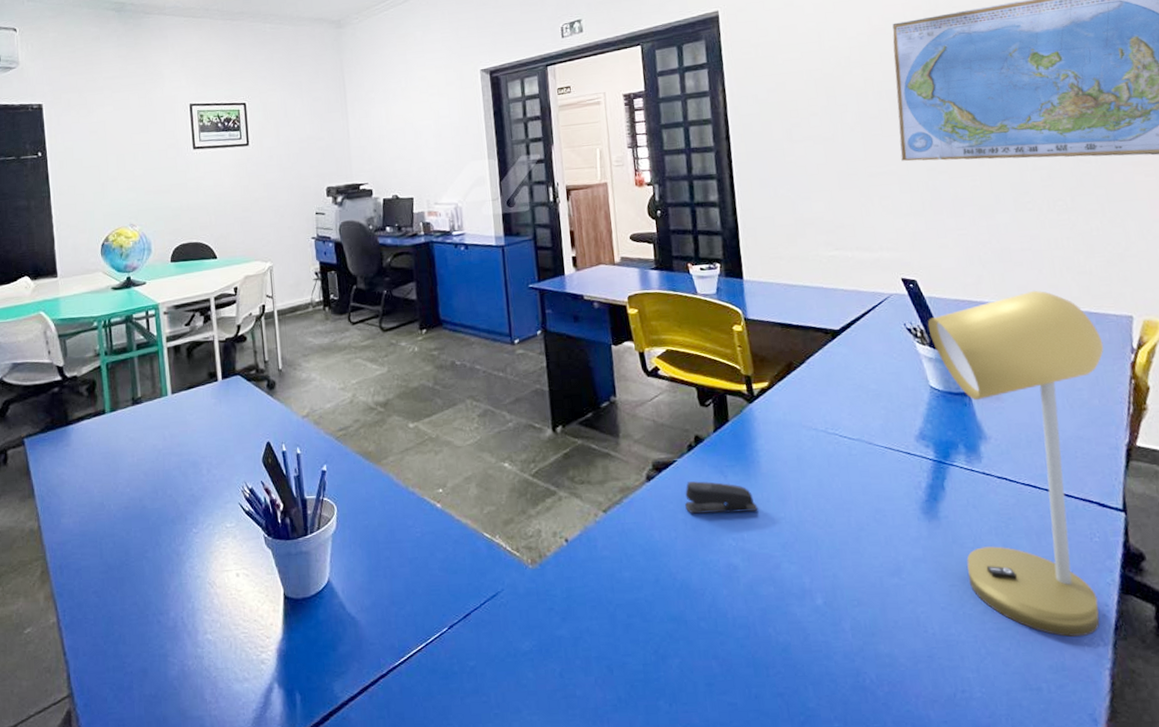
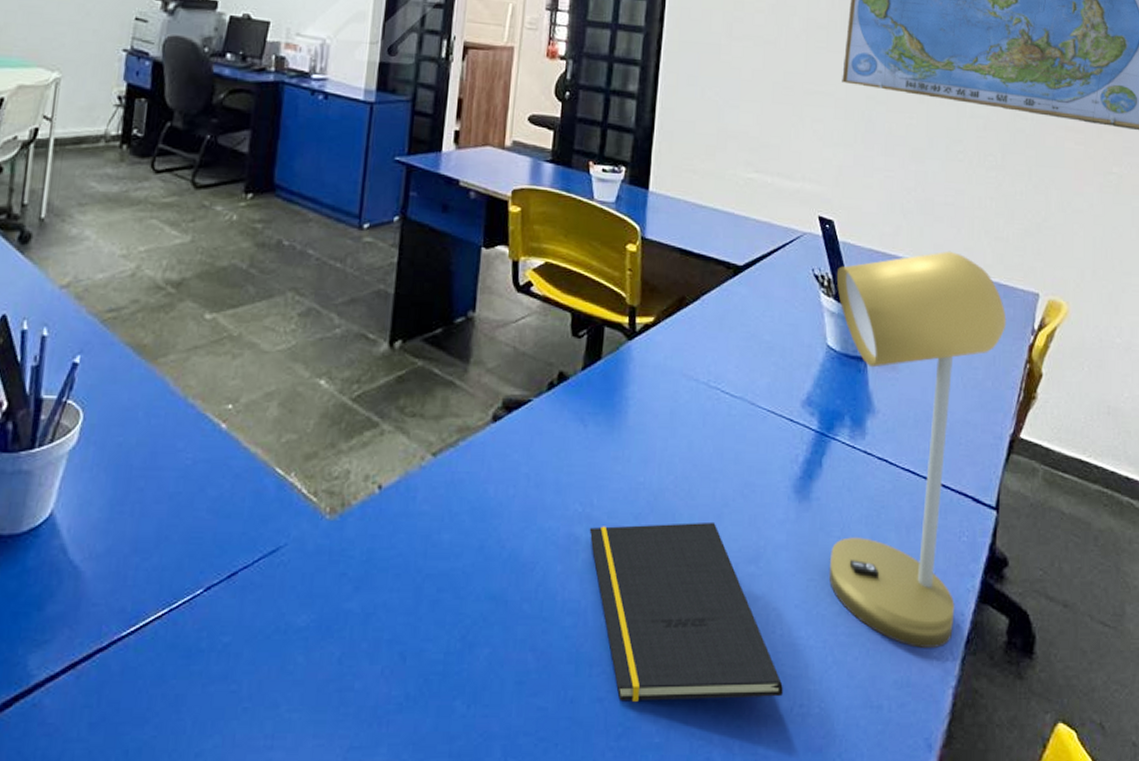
stapler: present [685,481,758,514] -> none [532,428,616,472]
notepad: none [744,544,944,695] -> present [589,521,783,702]

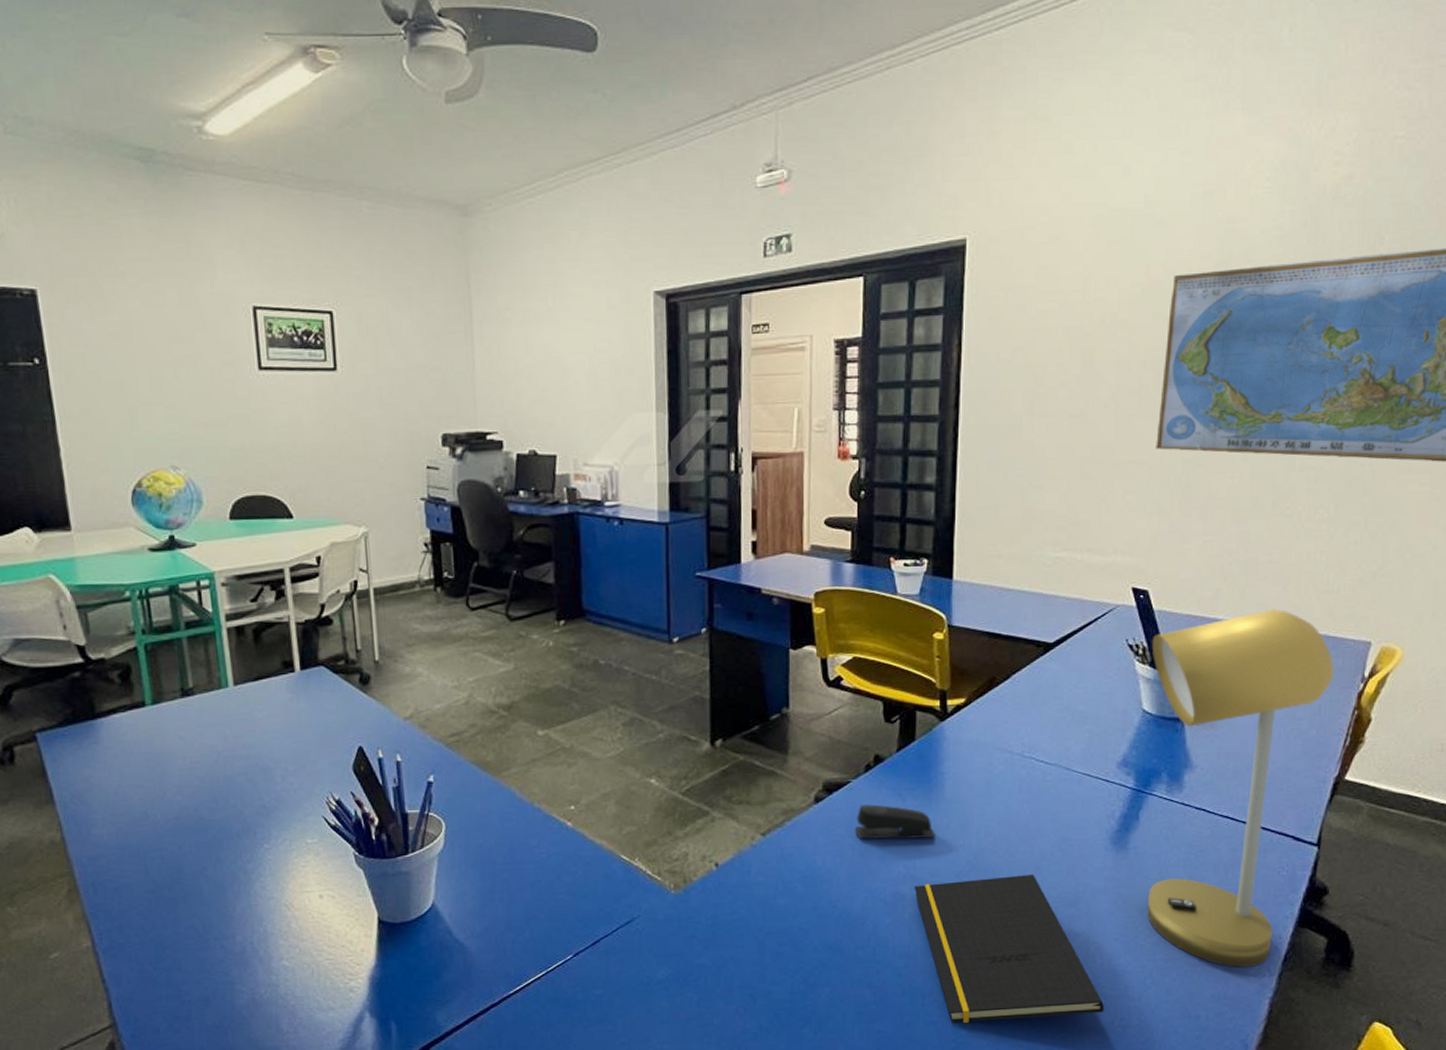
stapler: none [532,428,616,472] -> present [855,804,935,840]

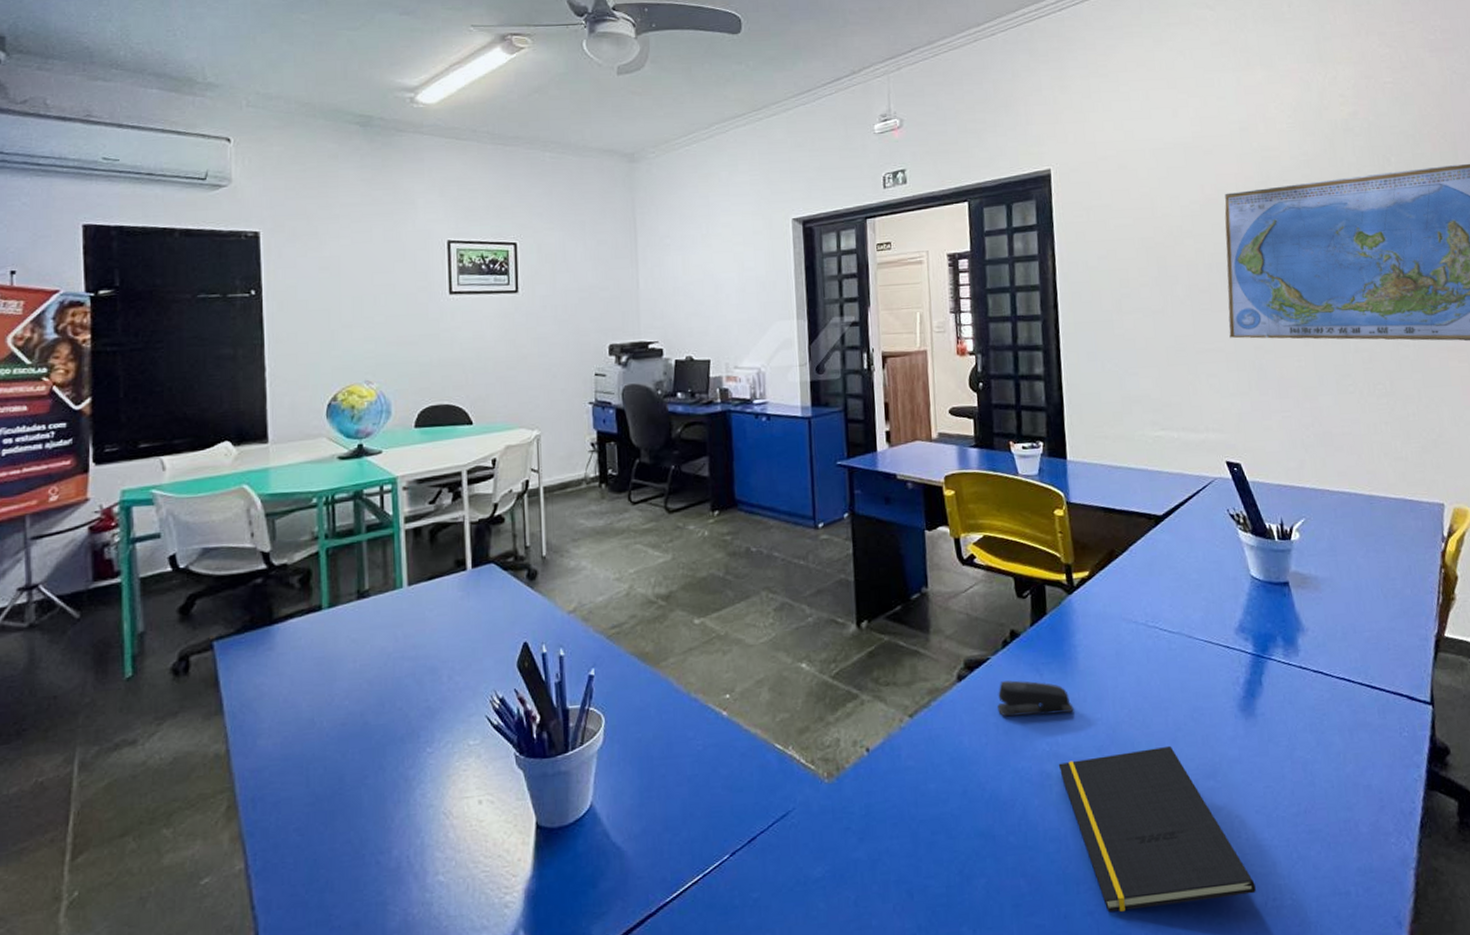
desk lamp: present [1146,608,1335,968] -> none [1250,476,1417,837]

